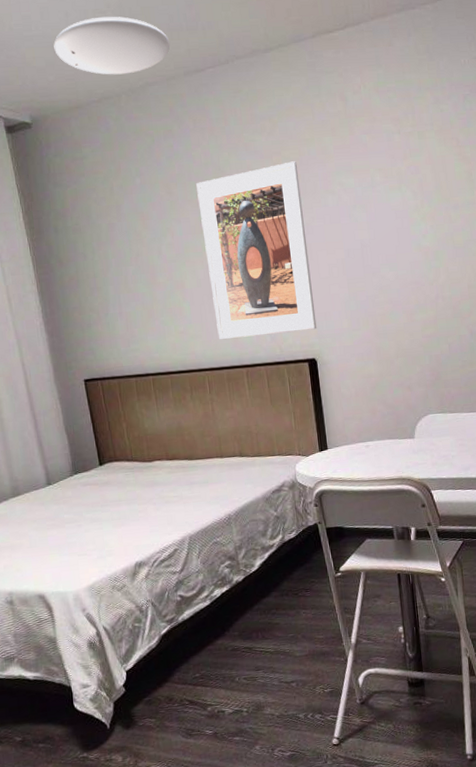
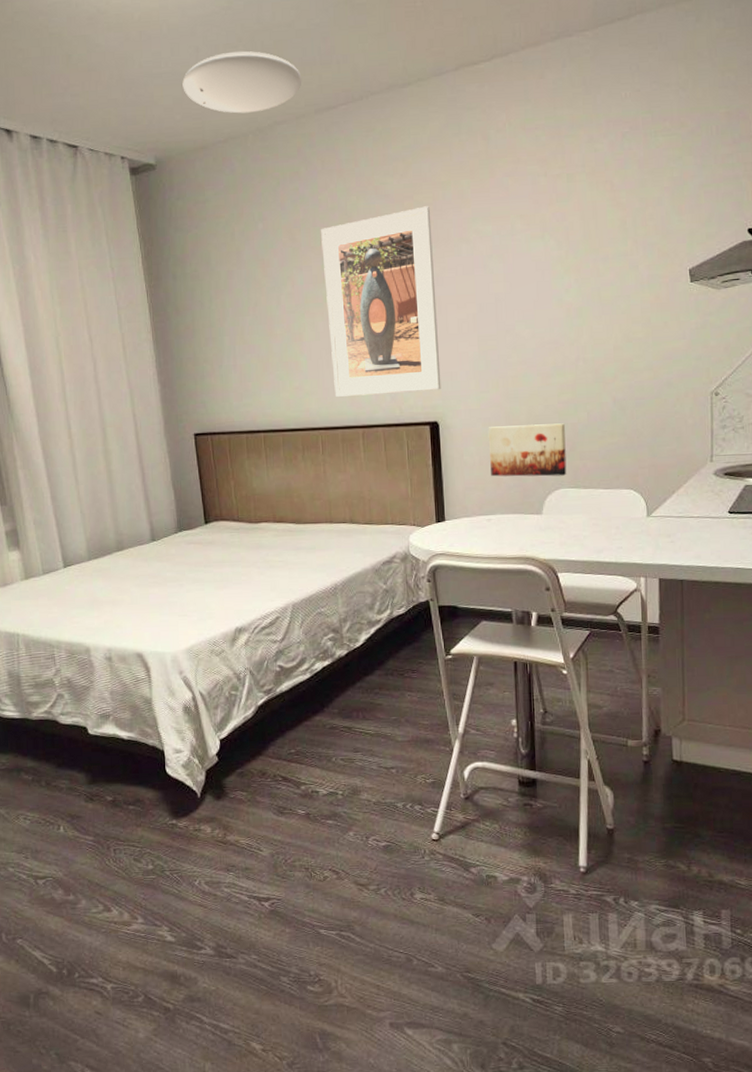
wall art: none [362,355,434,407] -> present [489,423,567,477]

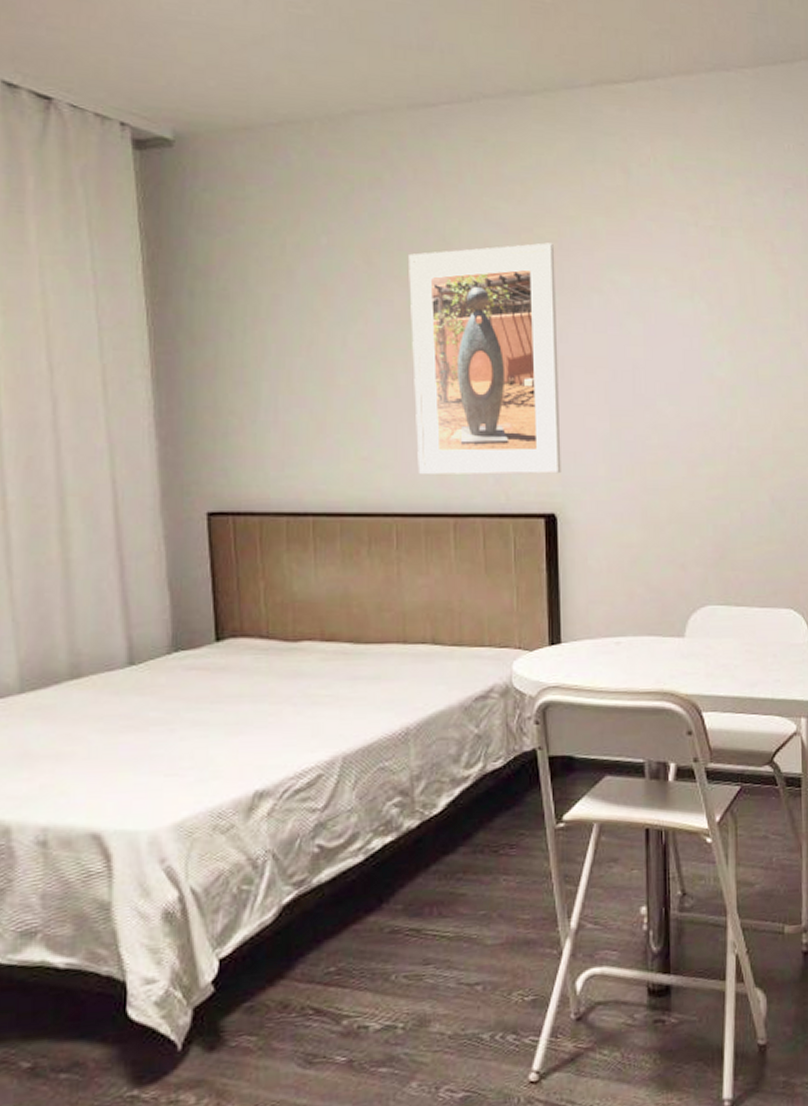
ceiling light: present [182,51,302,114] -> none [221,12,392,95]
wall art: present [489,423,567,477] -> none [621,524,716,590]

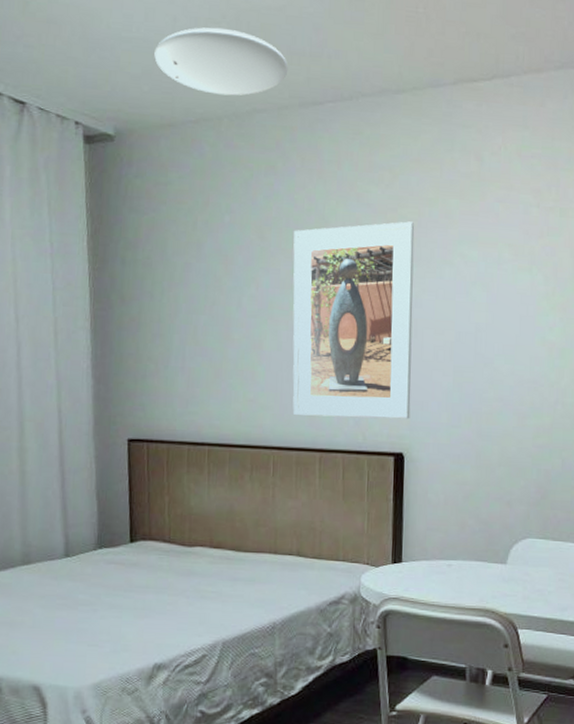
ceiling light: none [221,12,392,95] -> present [154,27,289,96]

